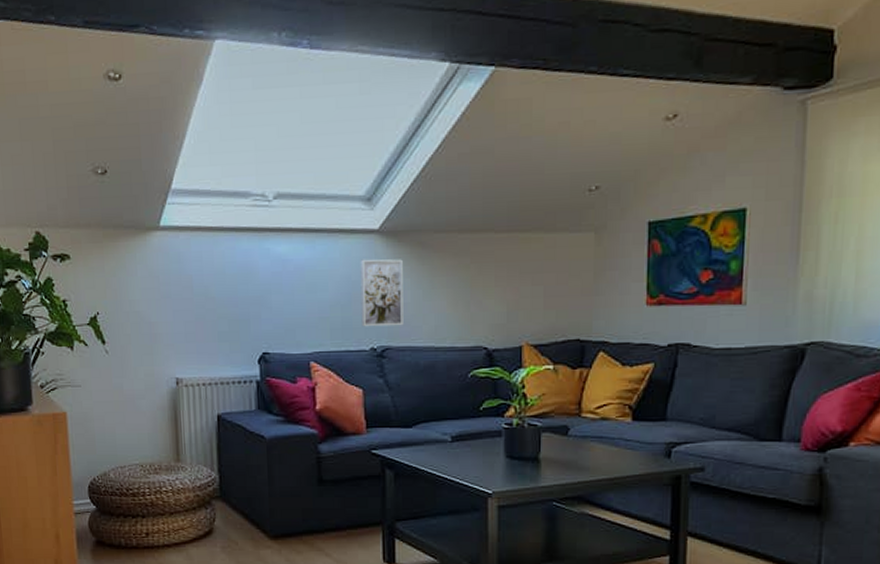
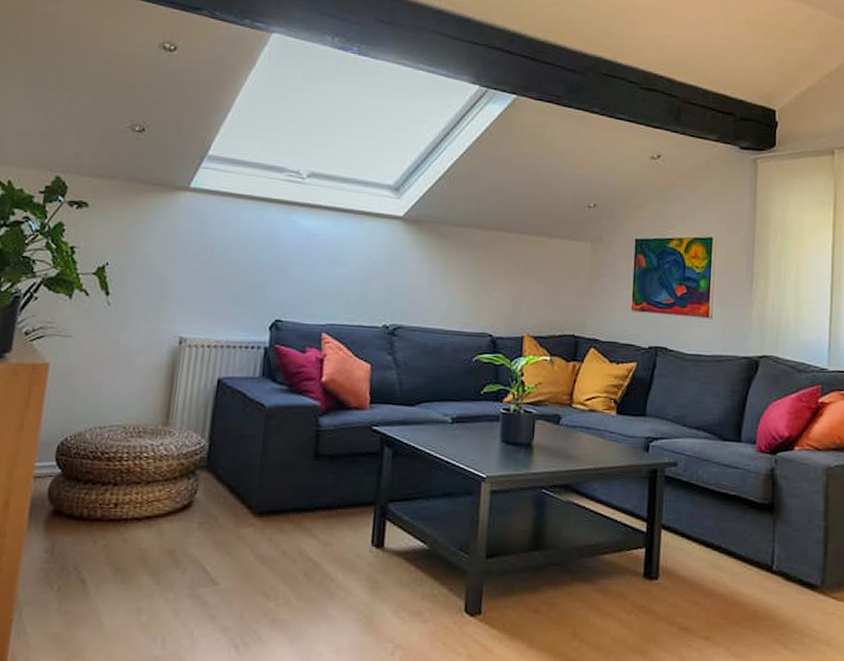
wall art: present [360,259,404,327] -> none [376,241,422,307]

